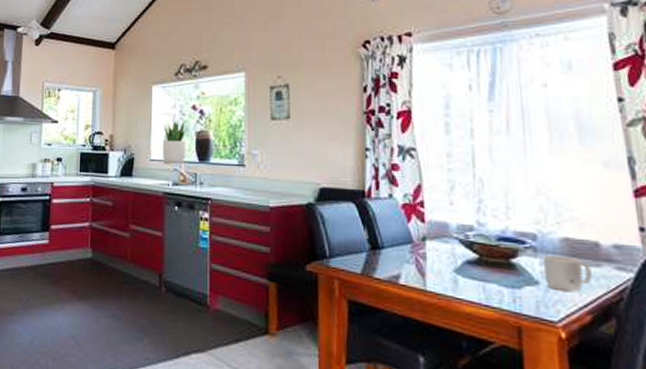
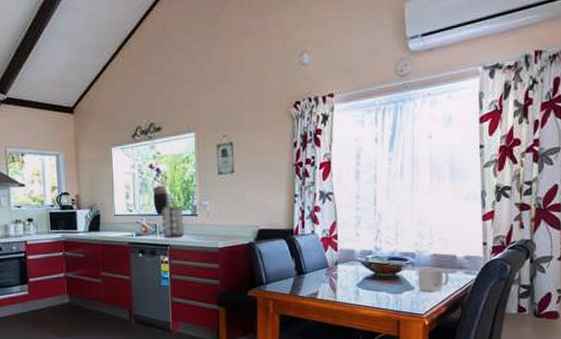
planter: present [162,119,186,165] -> none [124,178,146,218]
spice rack: none [204,147,228,191] -> present [162,201,183,238]

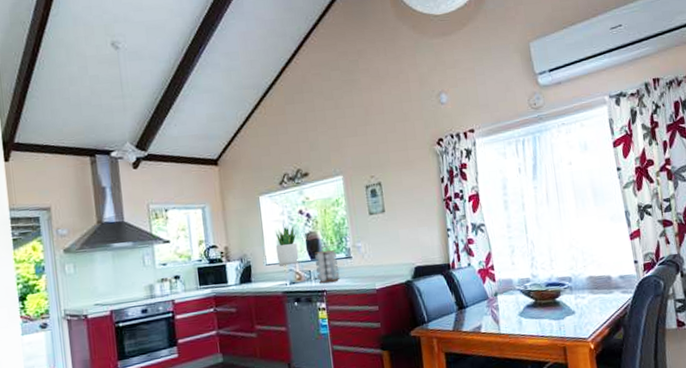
planter: none [124,178,146,218] -> present [275,224,299,267]
mug: present [417,267,449,293] -> none [576,289,608,316]

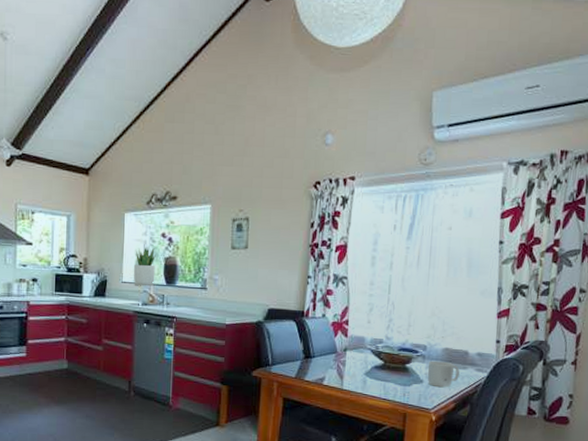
spice rack: present [315,245,339,284] -> none [170,272,192,310]
mug: none [576,289,608,316] -> present [427,360,460,388]

